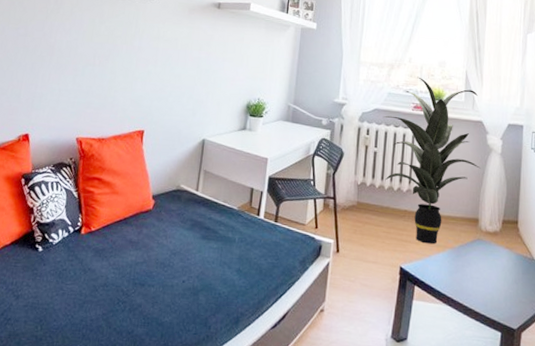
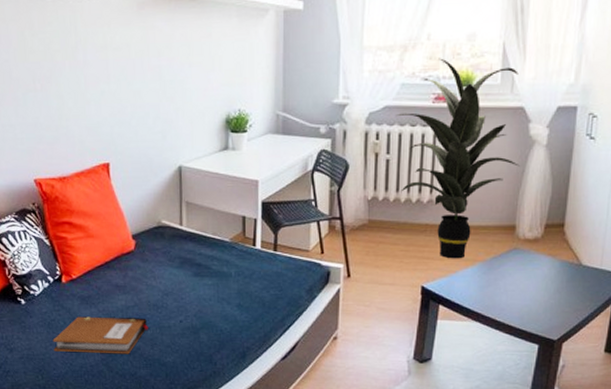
notebook: none [58,268,153,311] -> present [52,317,148,354]

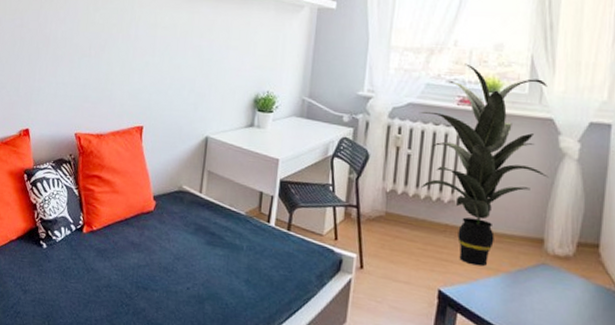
notebook: present [52,317,148,354] -> none [63,268,156,314]

